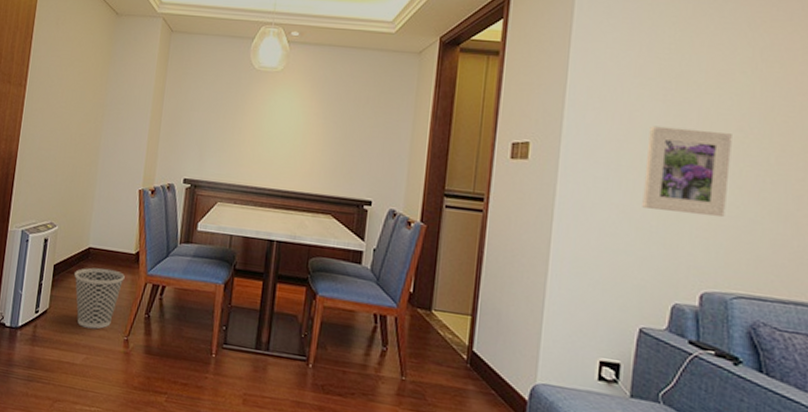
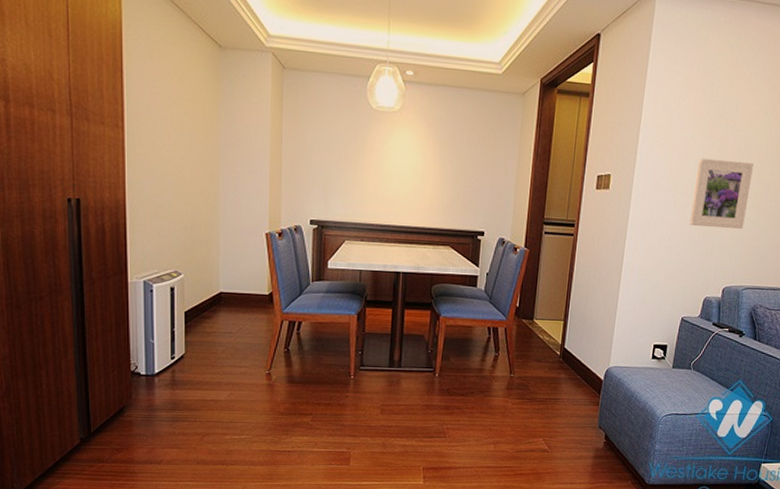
wastebasket: present [74,267,125,329] -> none [208,310,260,367]

